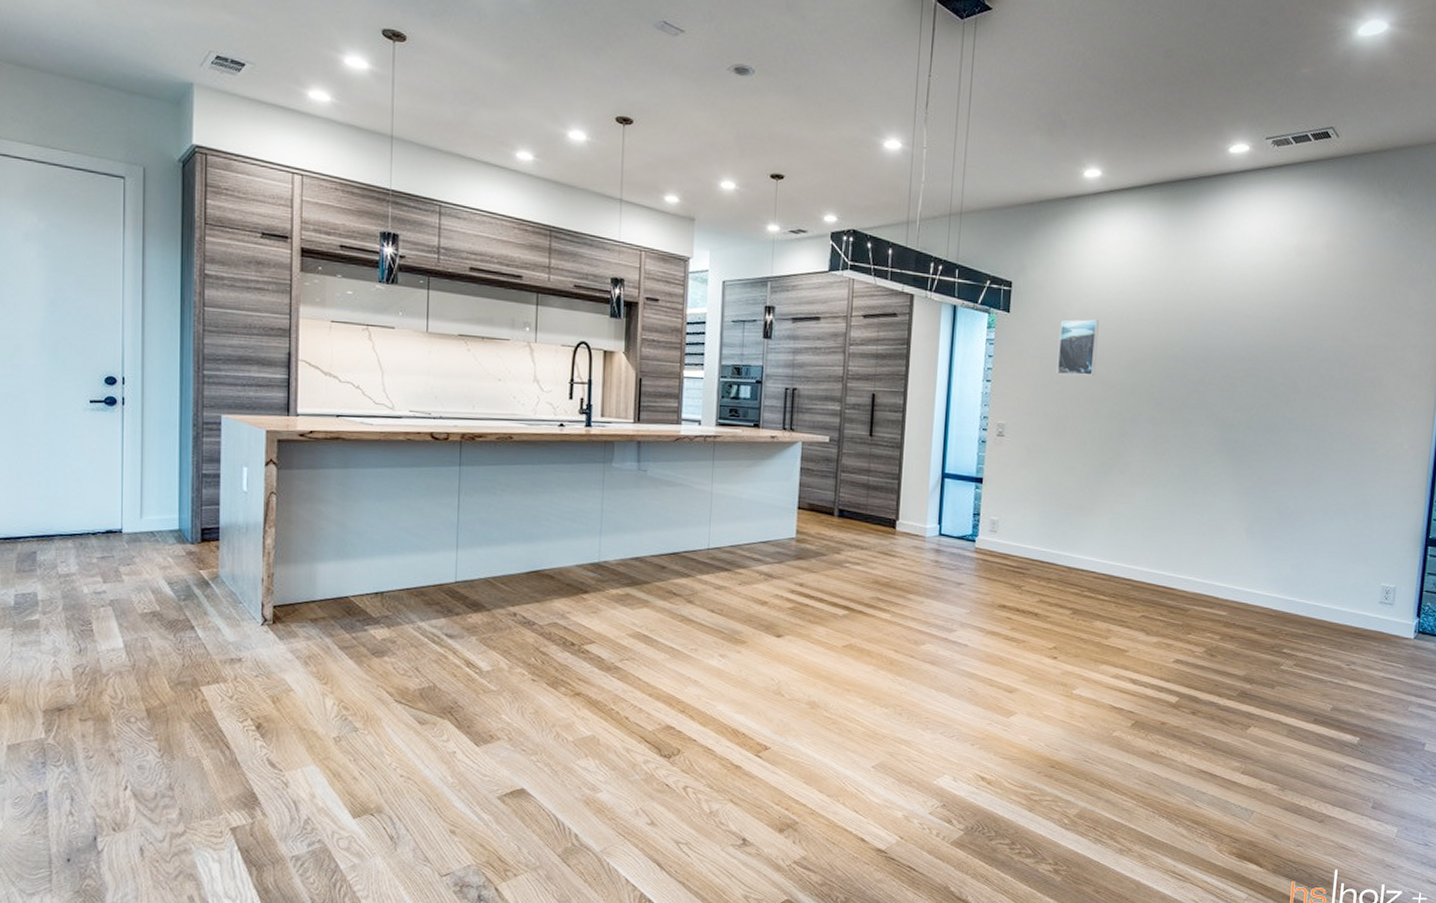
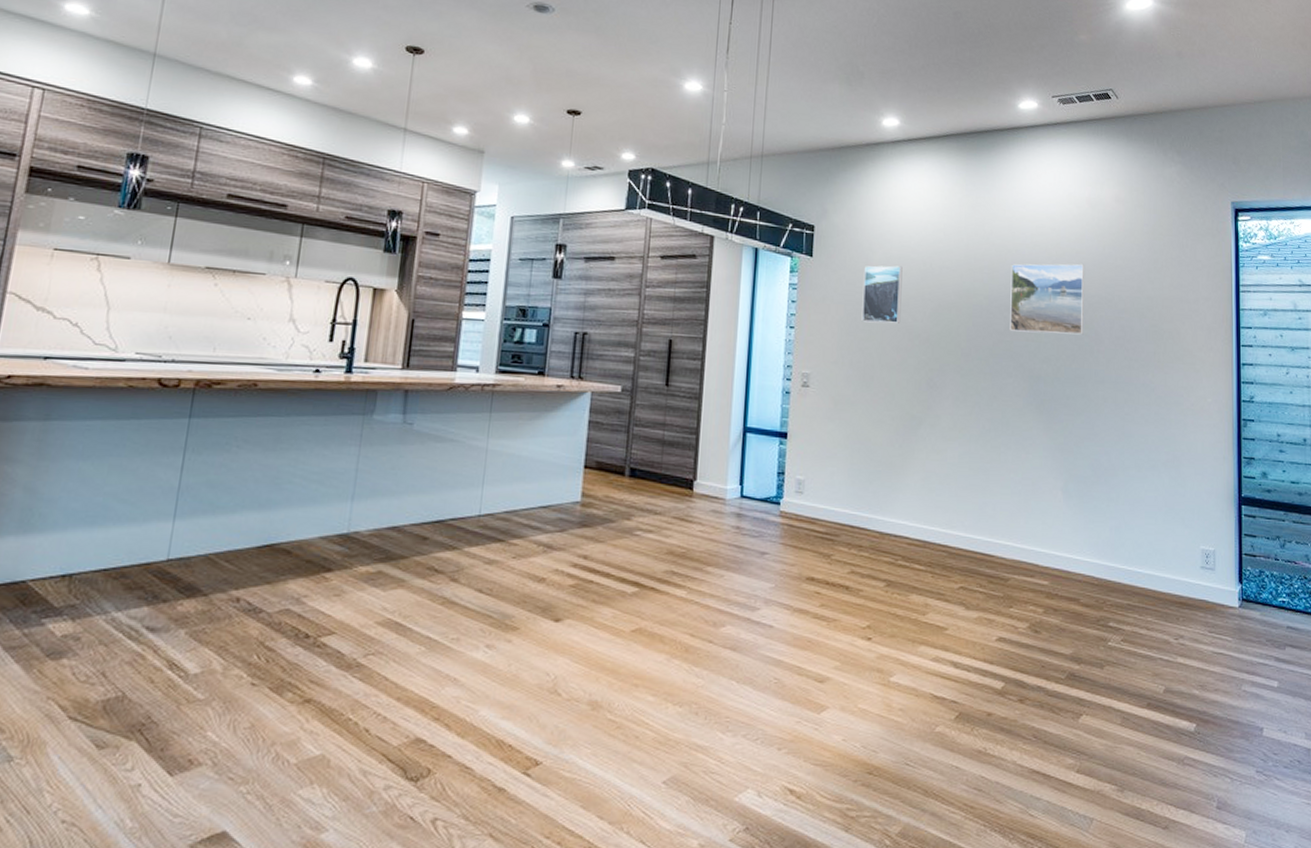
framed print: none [1204,313,1288,384] -> present [1010,263,1085,335]

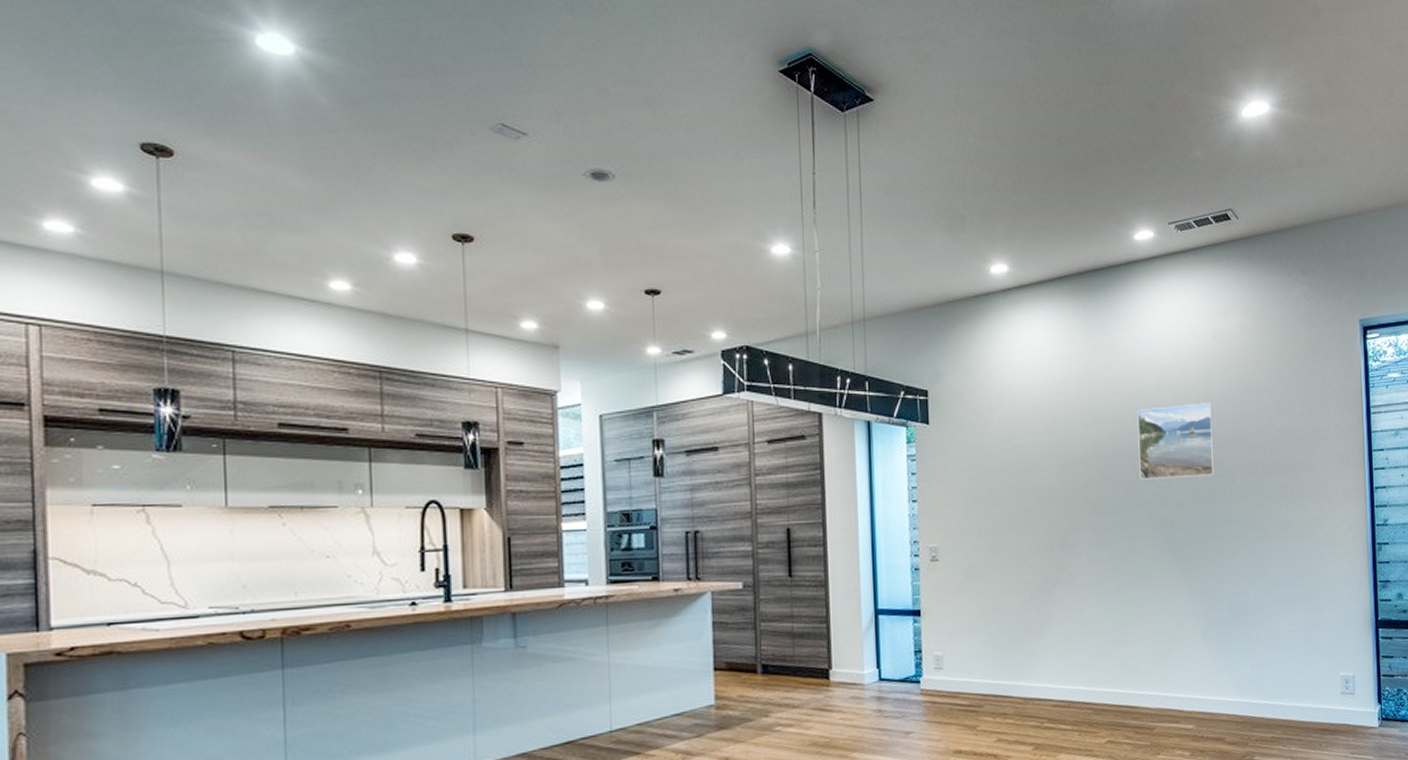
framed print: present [861,265,903,324] -> none [984,424,1027,487]

